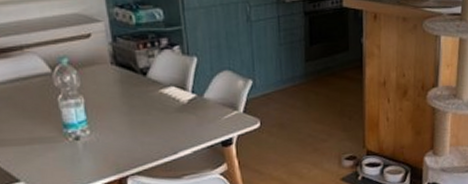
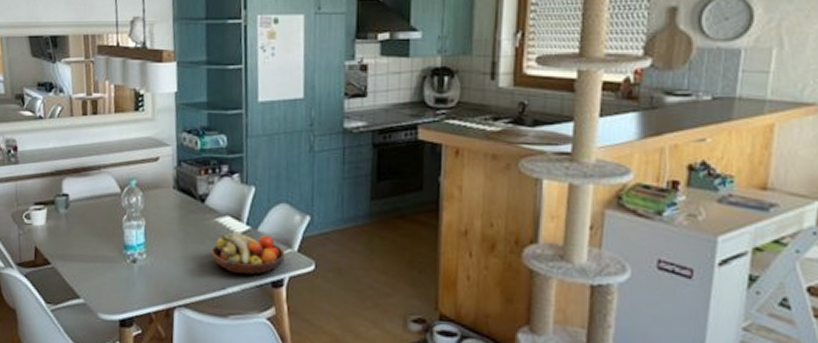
fruit bowl: none [159,100,232,139] -> present [211,231,285,275]

